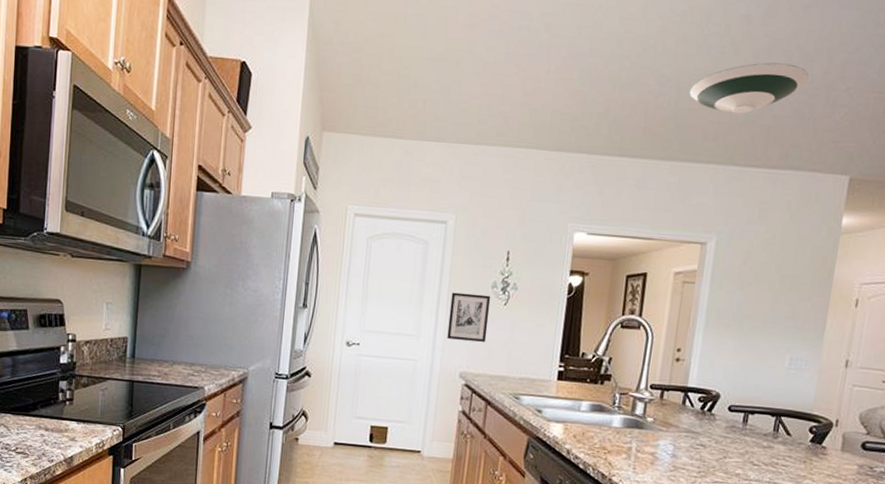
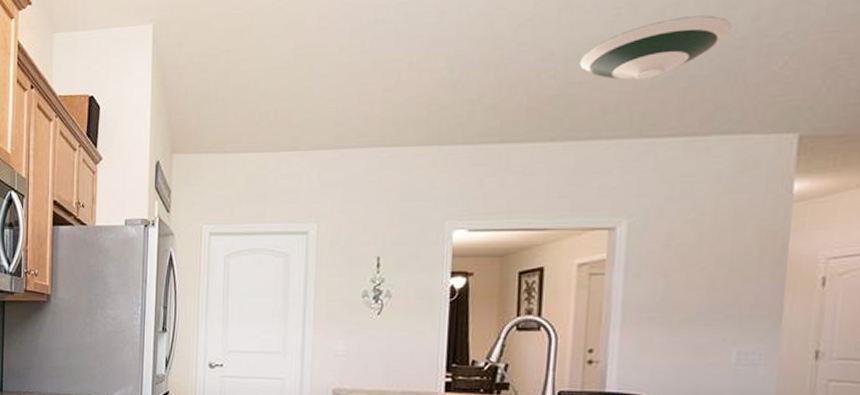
wall art: present [447,292,491,342] -> none [316,305,362,355]

